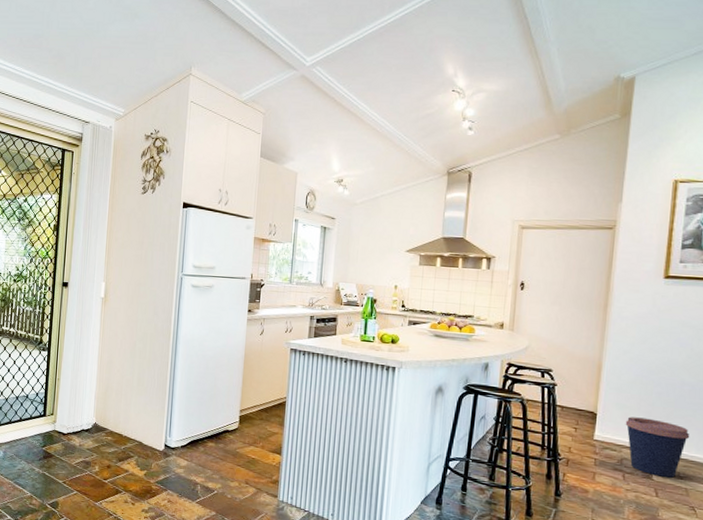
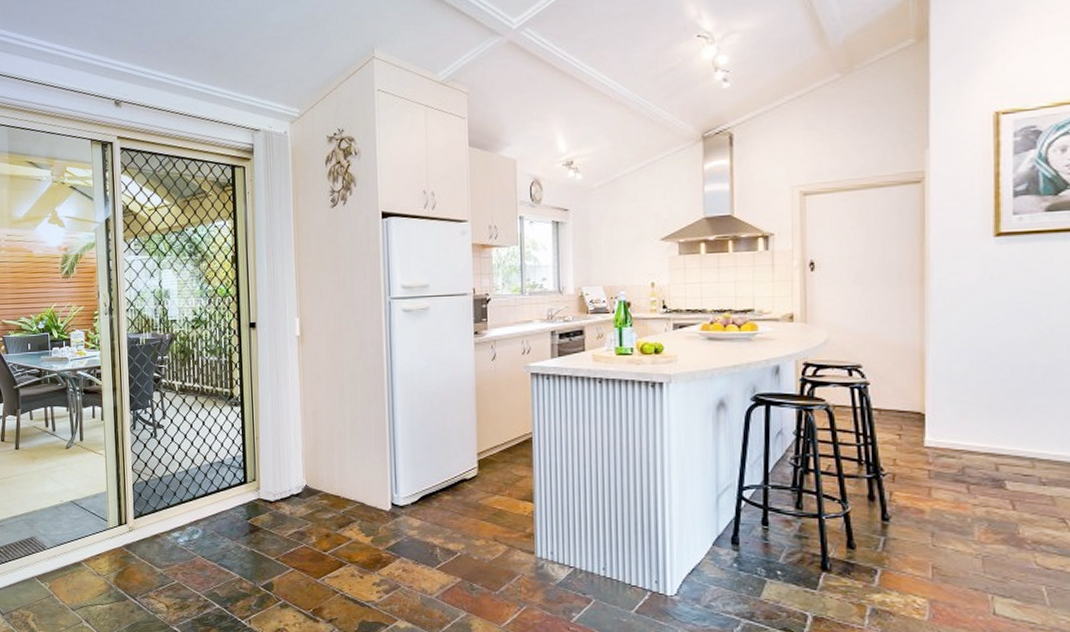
coffee cup: present [625,416,690,478] -> none [963,413,1050,484]

